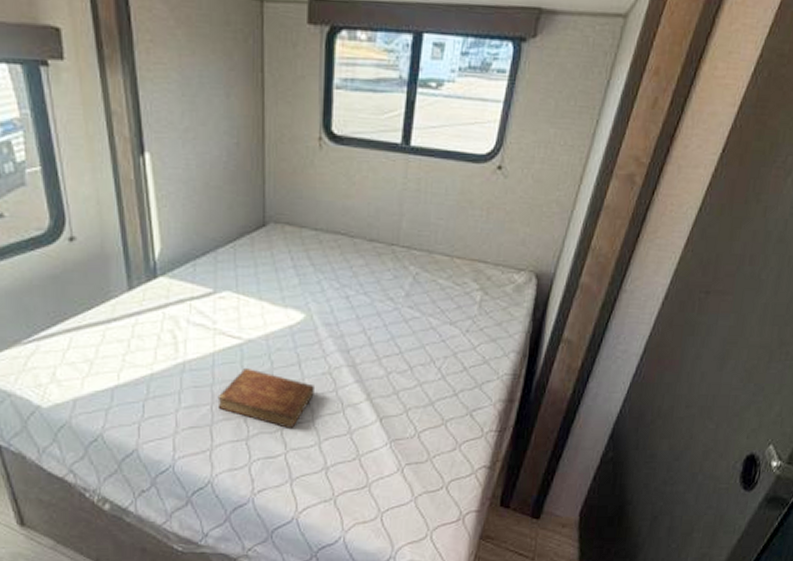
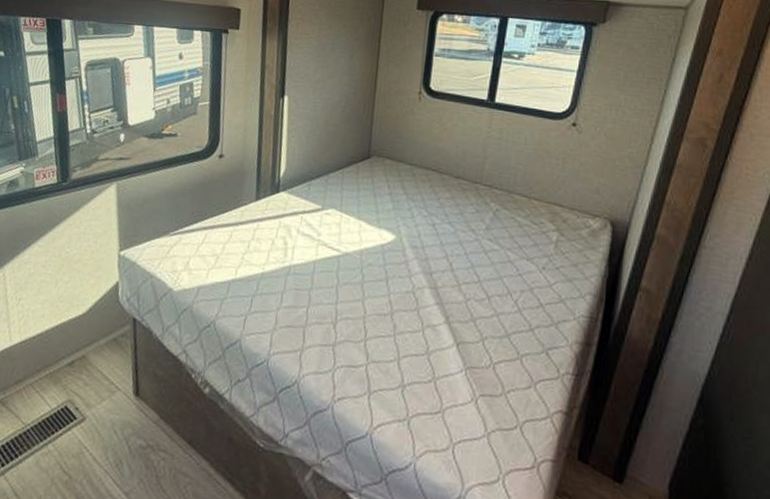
bible: present [217,367,314,430] -> none [312,277,398,342]

